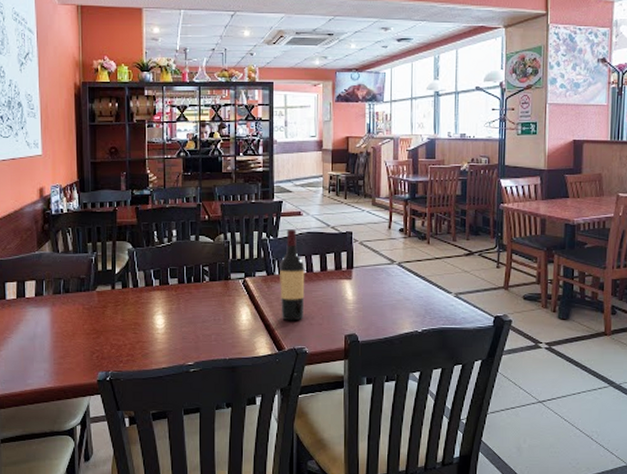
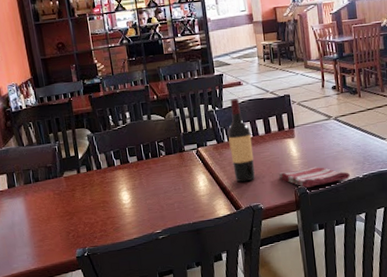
dish towel: none [330,313,407,336] -> present [279,166,350,188]

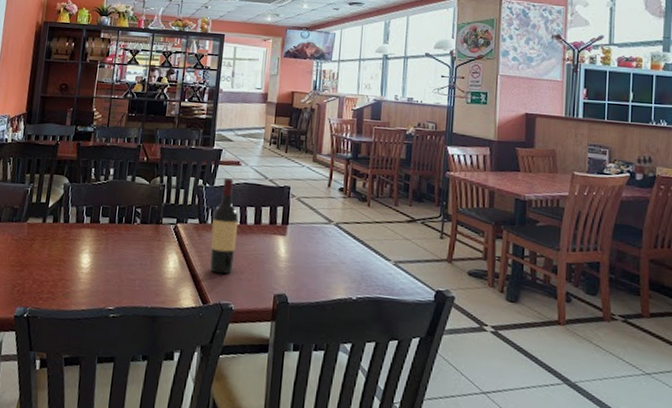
dish towel: present [279,166,350,188] -> none [259,272,341,298]

